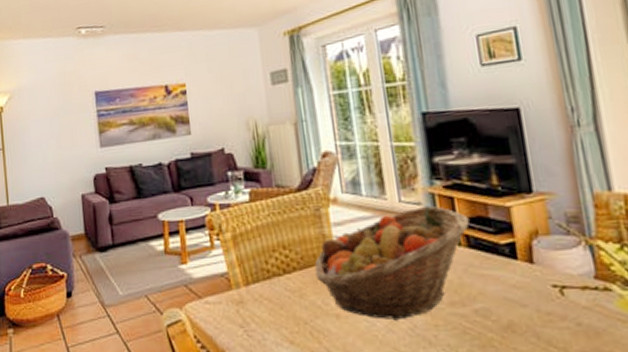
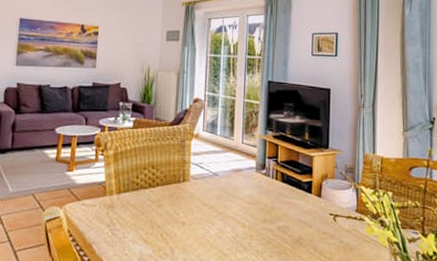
fruit basket: present [314,205,469,321] -> none [173,148,286,230]

